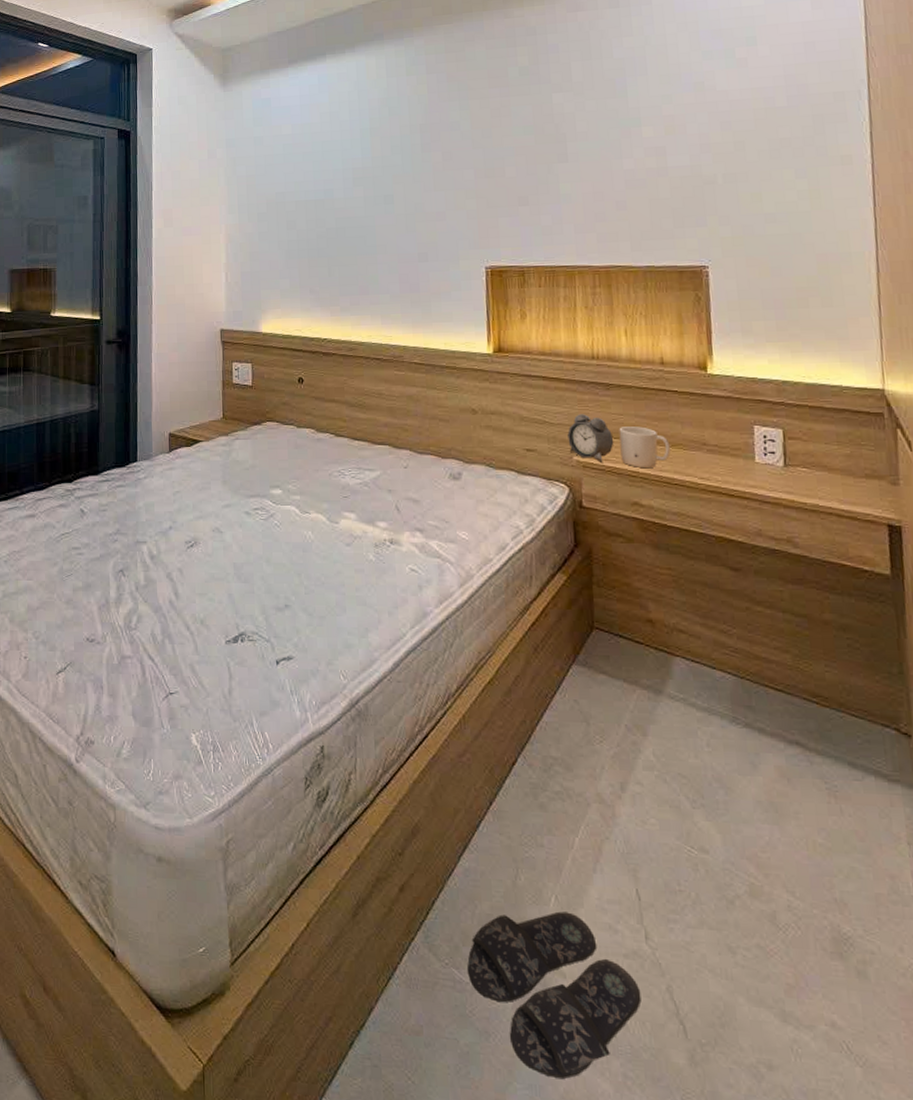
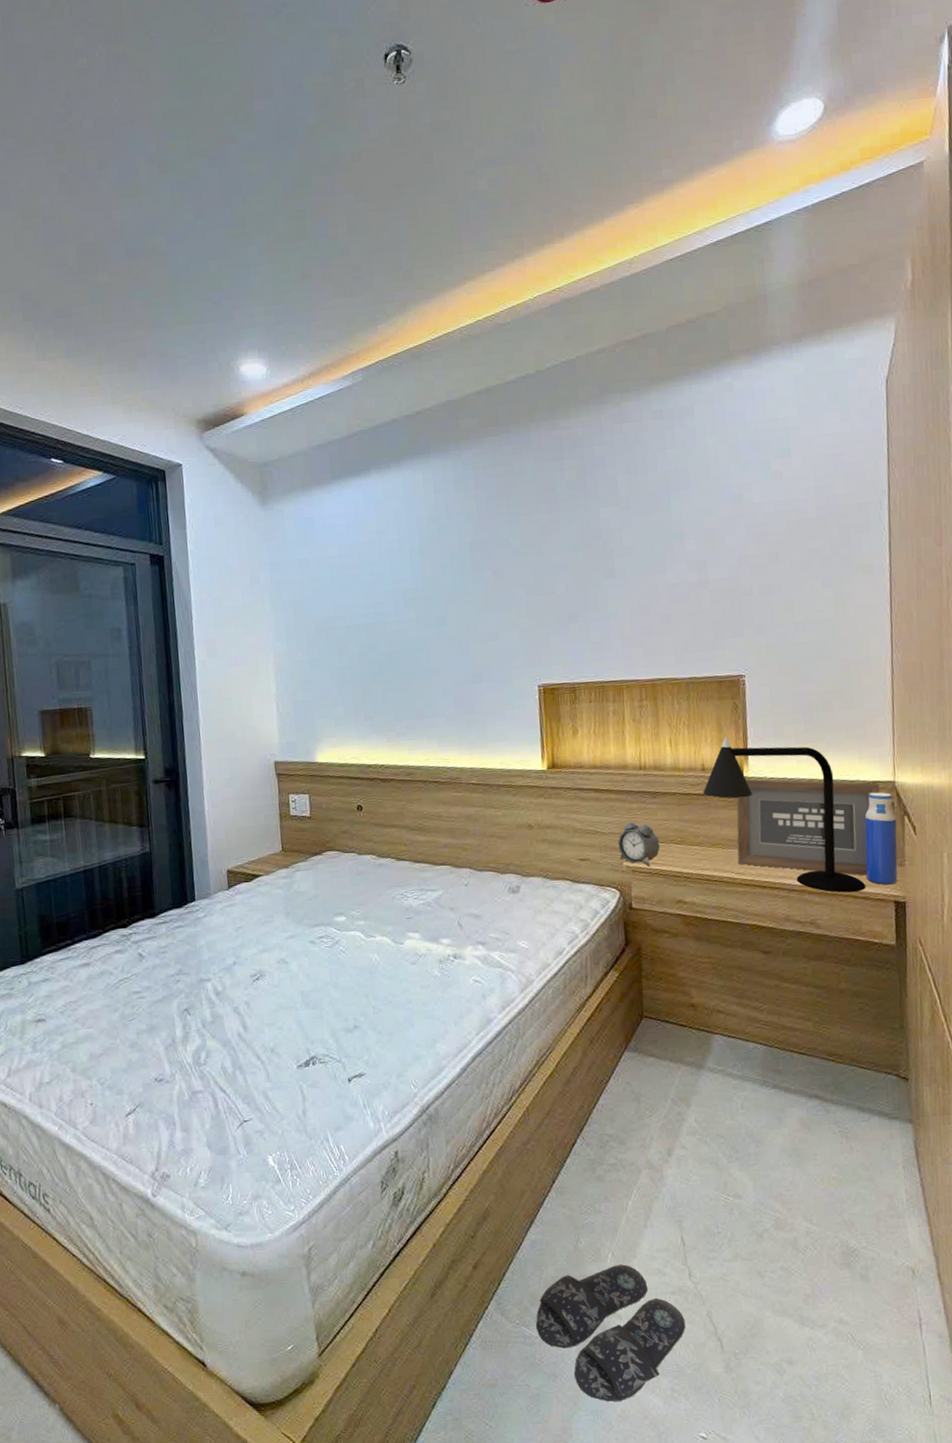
mug: present [619,426,671,469] -> none [664,830,711,869]
desk lamp: none [661,329,852,510] -> present [703,736,865,893]
picture frame: none [700,377,867,492] -> present [736,779,880,876]
water bottle: none [849,400,891,505] -> present [864,792,898,885]

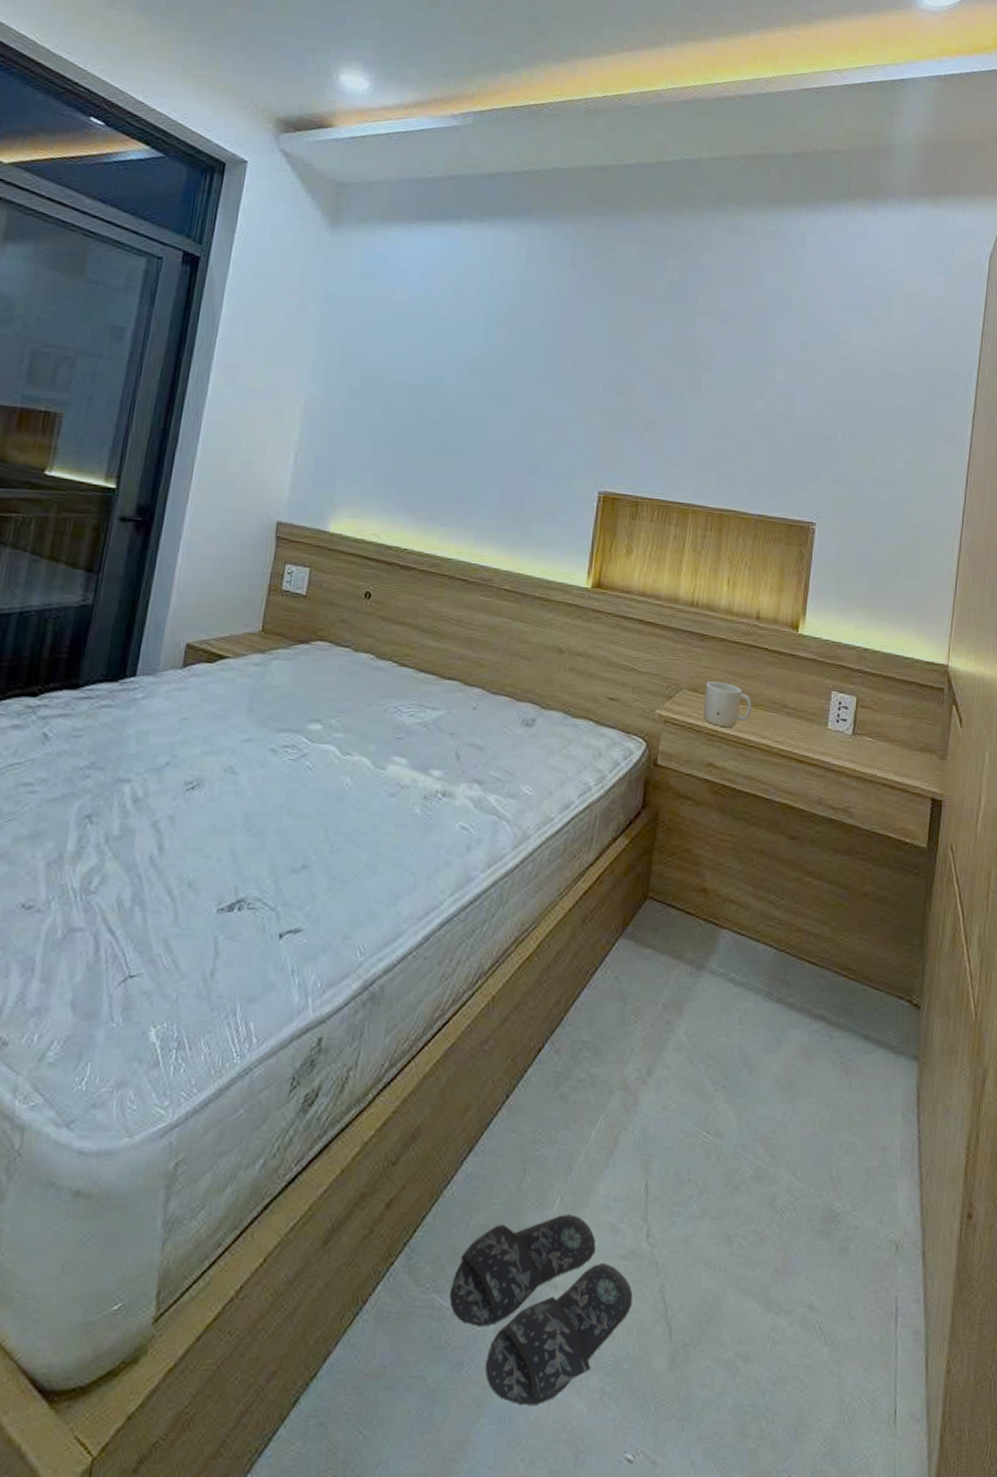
alarm clock: present [618,822,660,867] -> none [652,664,699,720]
mug: none [664,830,711,869] -> present [703,681,752,728]
desk lamp: present [703,736,865,893] -> none [753,585,904,782]
picture frame: present [736,779,880,876] -> none [777,638,933,765]
water bottle: present [864,792,898,885] -> none [906,673,945,779]

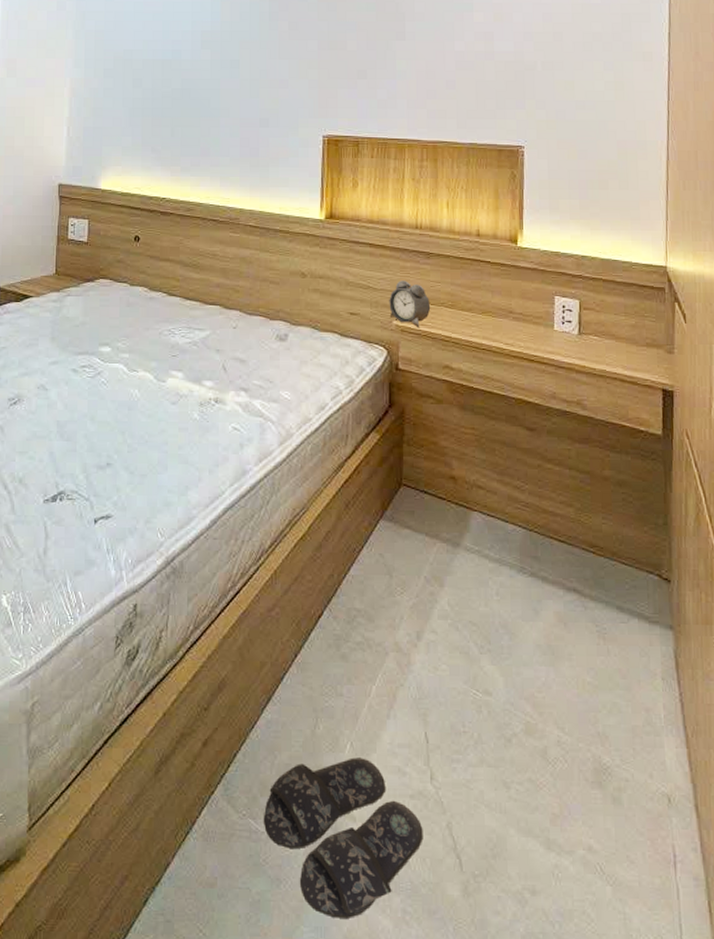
alarm clock: none [652,664,699,720] -> present [389,281,431,328]
mug: present [703,681,752,728] -> none [436,294,481,334]

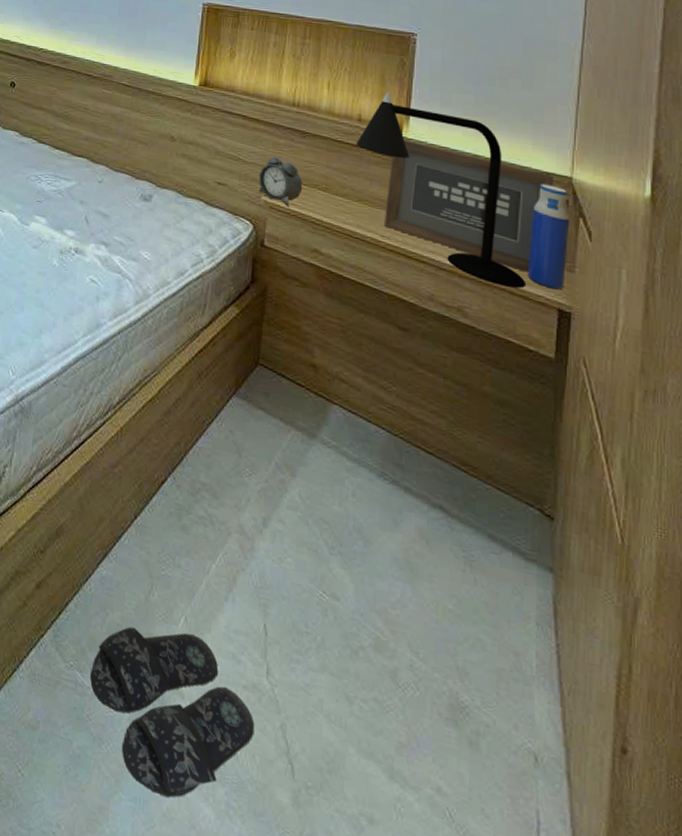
desk lamp: none [476,204,633,375] -> present [356,91,525,289]
picture frame: none [506,250,652,359] -> present [383,140,554,273]
water bottle: none [634,275,668,372] -> present [527,183,570,290]

